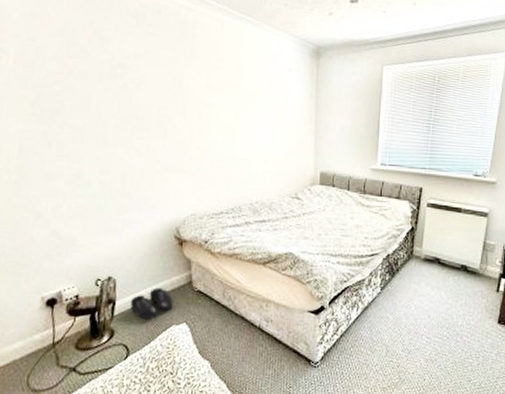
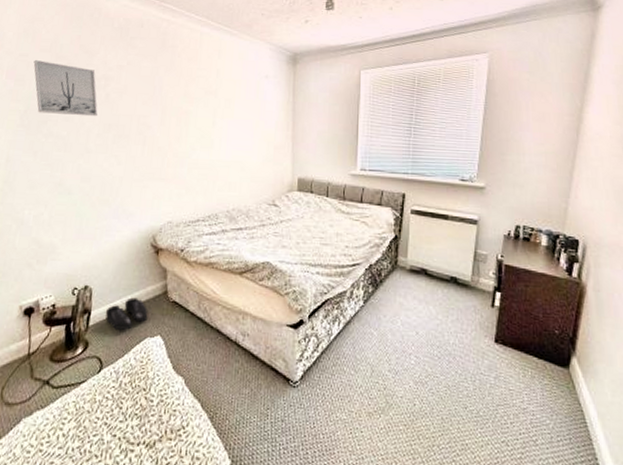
wall art: none [43,45,115,107] -> present [33,60,98,117]

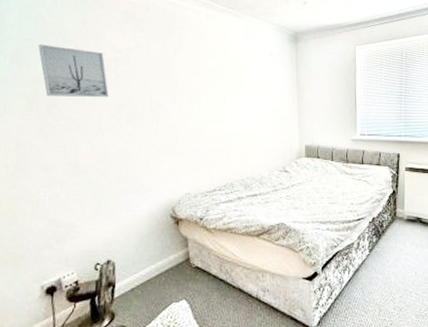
shoe: present [105,297,148,330] -> none [129,267,172,298]

